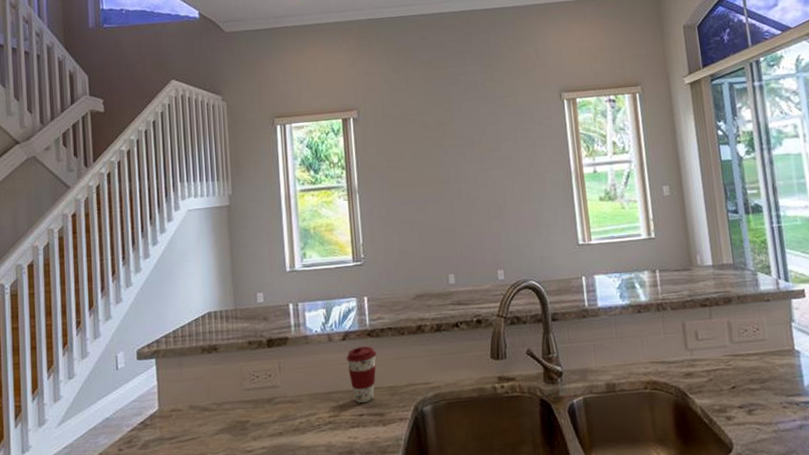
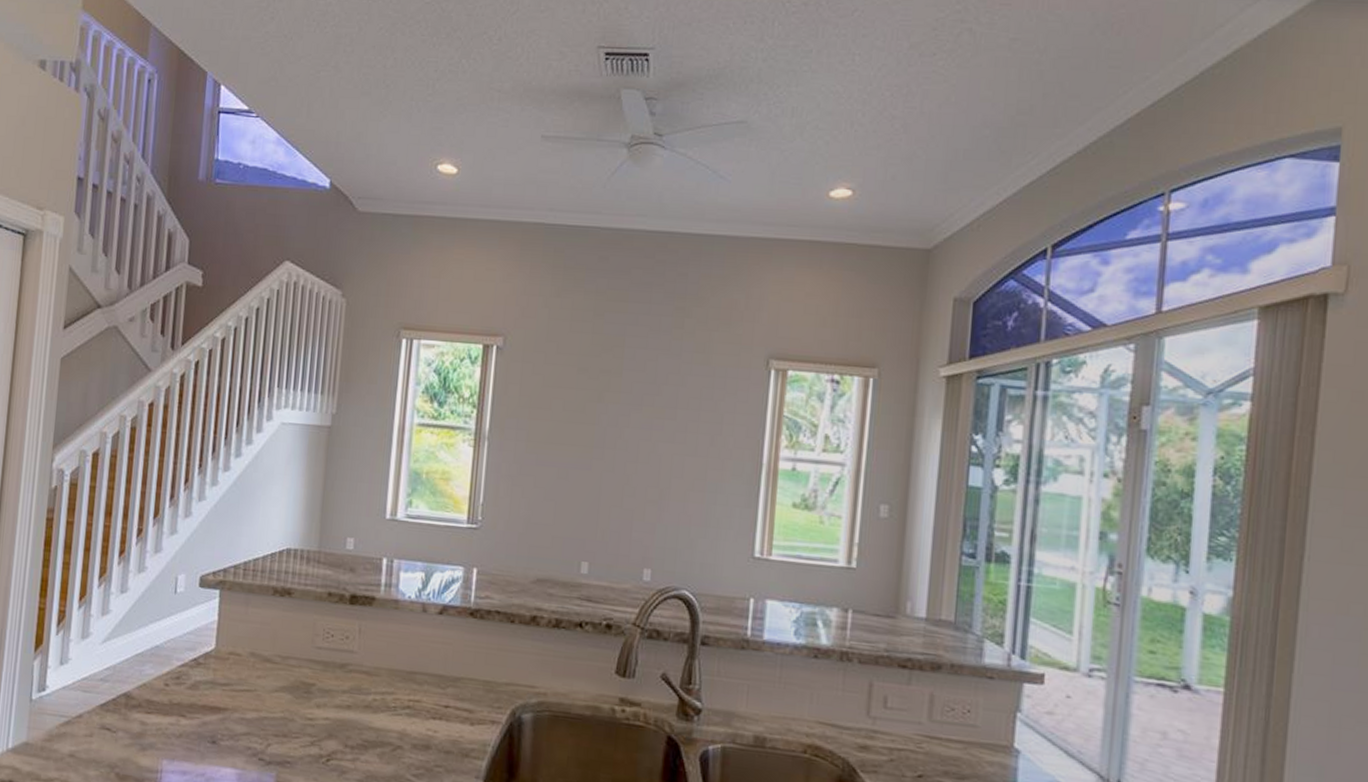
coffee cup: present [346,346,377,403] -> none [439,626,477,693]

